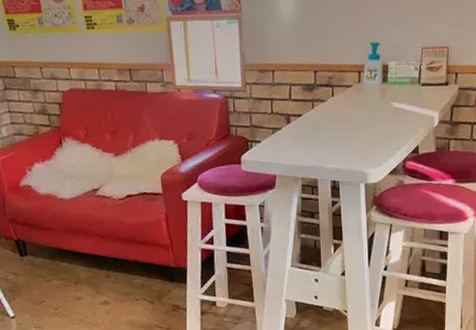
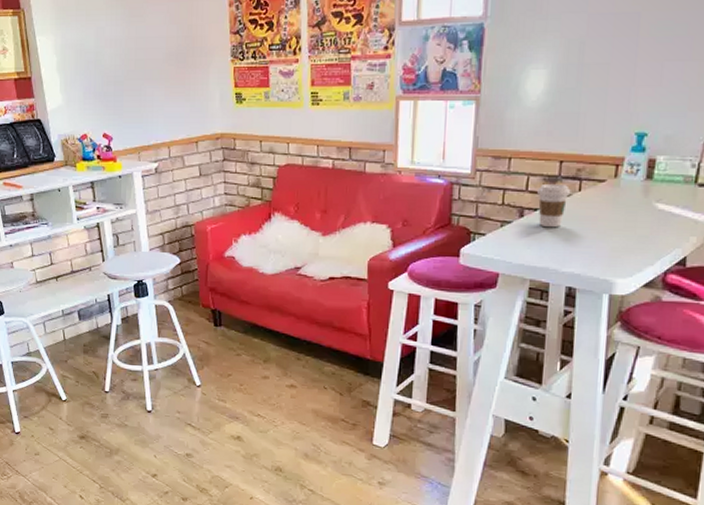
coffee cup: none [299,91,326,131] -> present [537,183,571,228]

